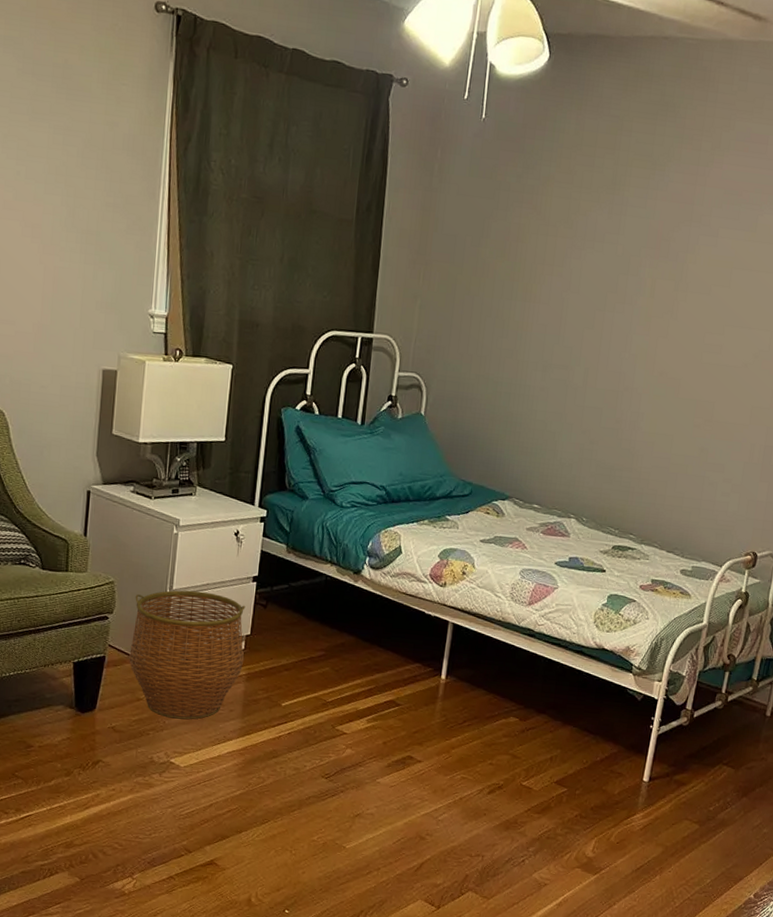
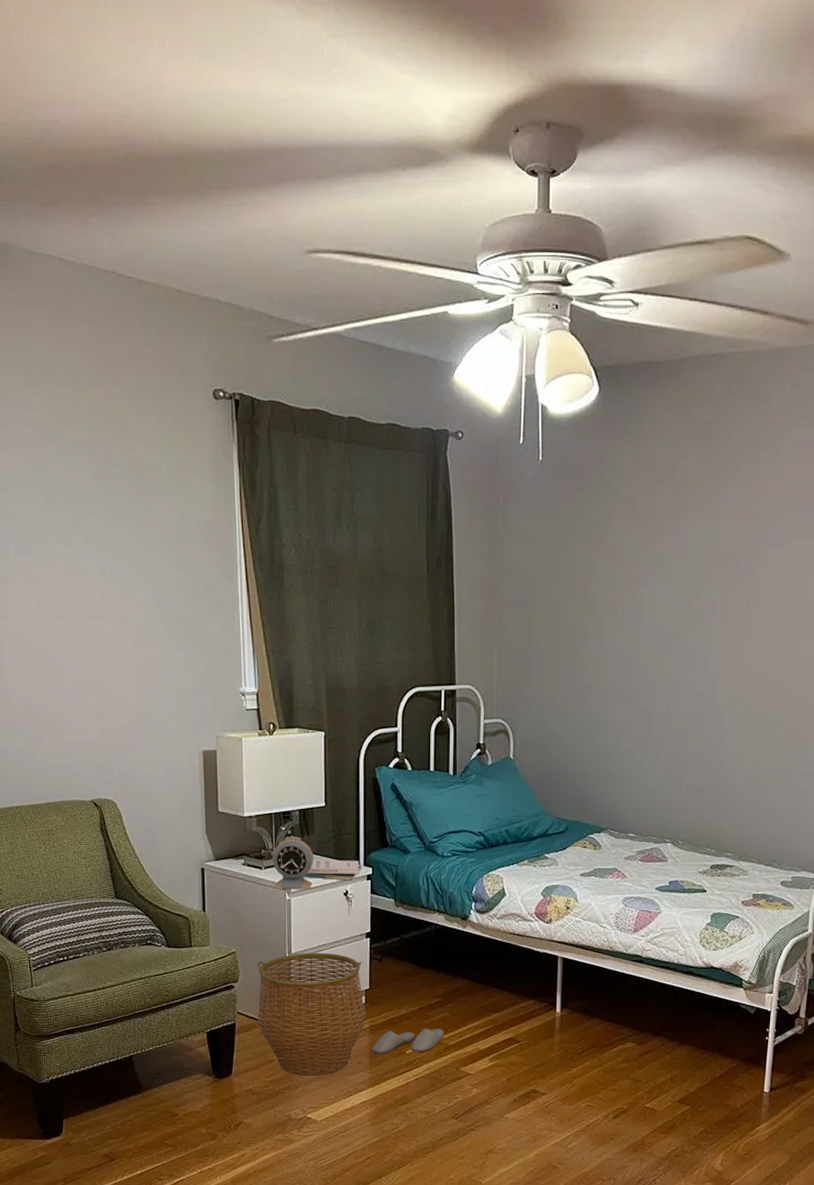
alarm clock: none [162,468,207,525] -> present [272,836,314,890]
books: none [193,494,257,521] -> present [303,859,362,881]
slippers: none [245,680,324,706] -> present [371,1029,444,1054]

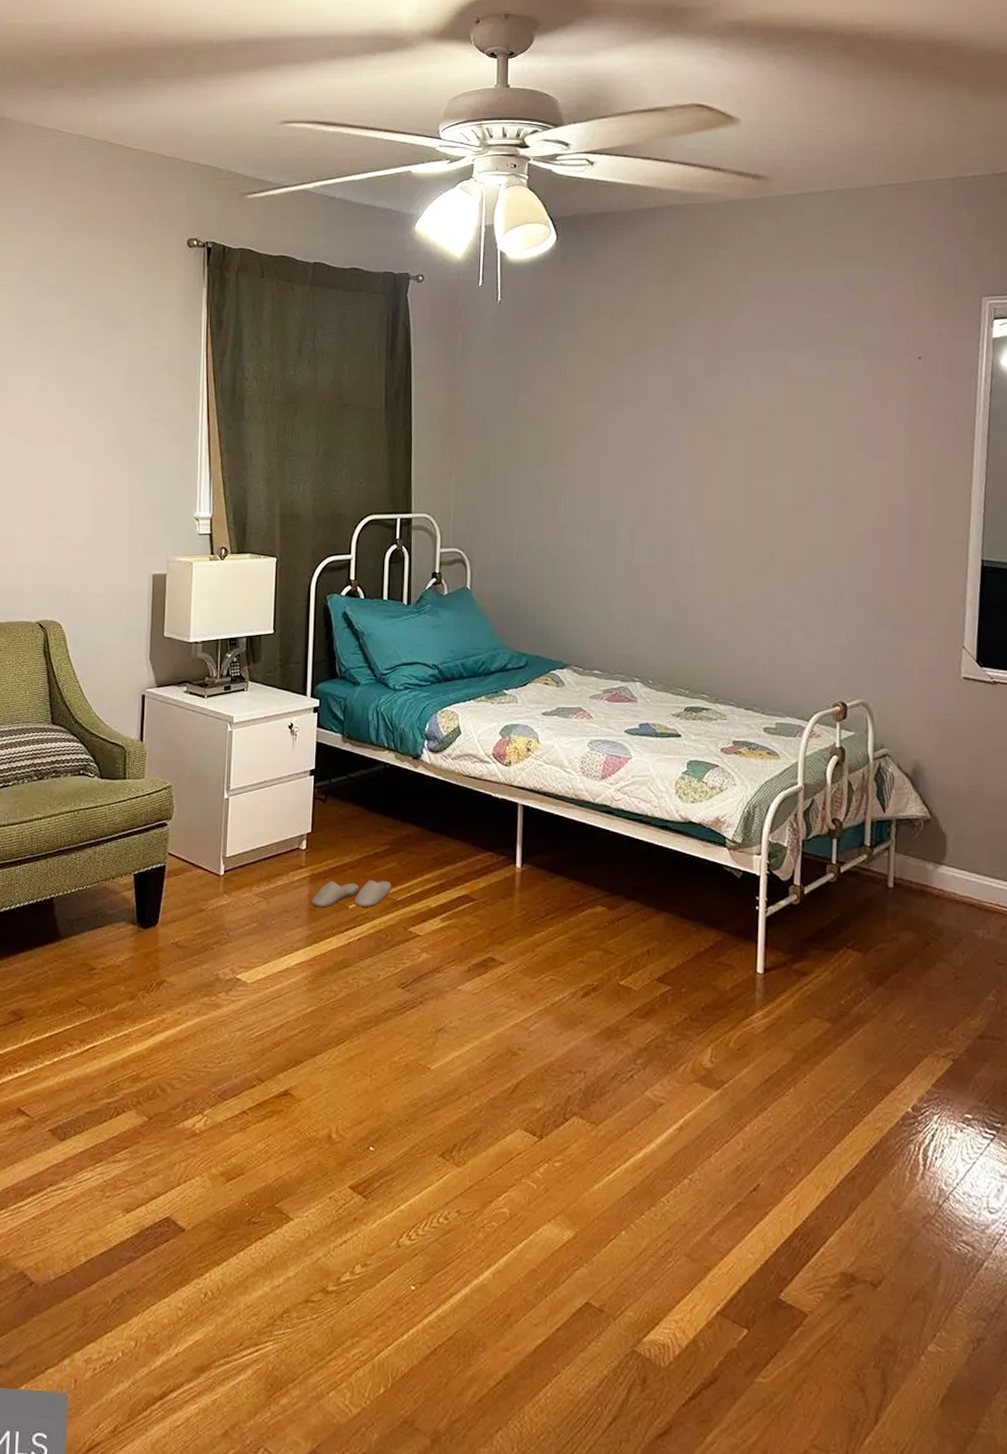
basket: present [257,952,366,1076] -> none [189,789,307,930]
alarm clock: present [272,836,314,890] -> none [215,664,259,721]
books: present [303,859,362,881] -> none [246,689,309,713]

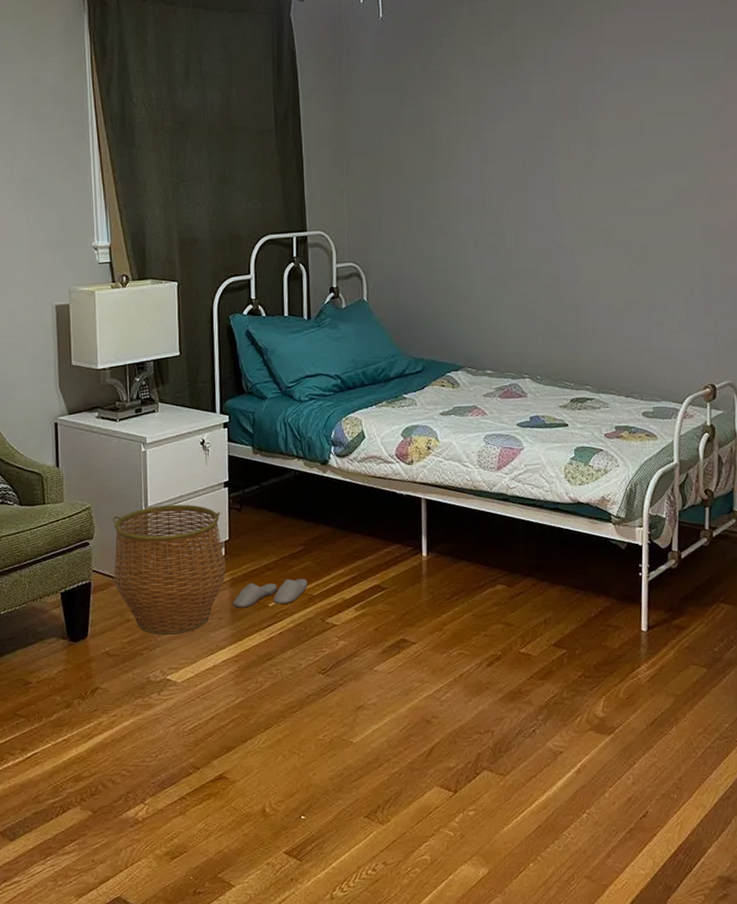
basket: none [189,789,307,930] -> present [112,504,226,635]

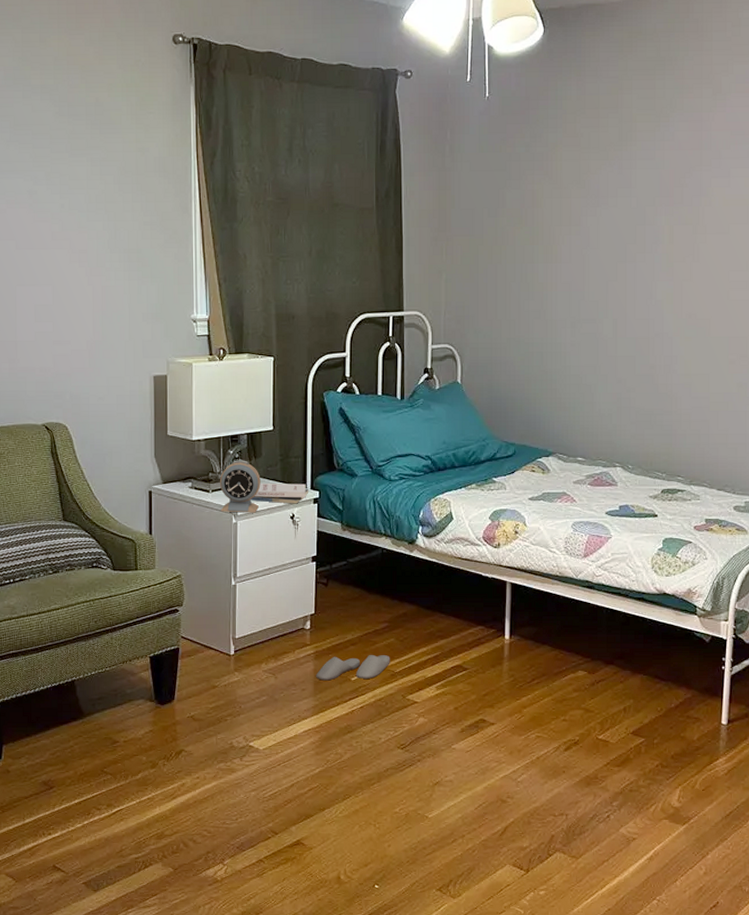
basket: present [112,504,226,635] -> none [201,576,311,703]
alarm clock: none [126,387,169,441] -> present [219,460,261,513]
books: none [158,408,219,430] -> present [250,483,309,504]

